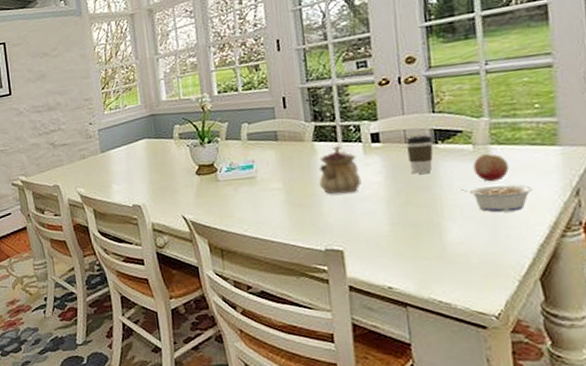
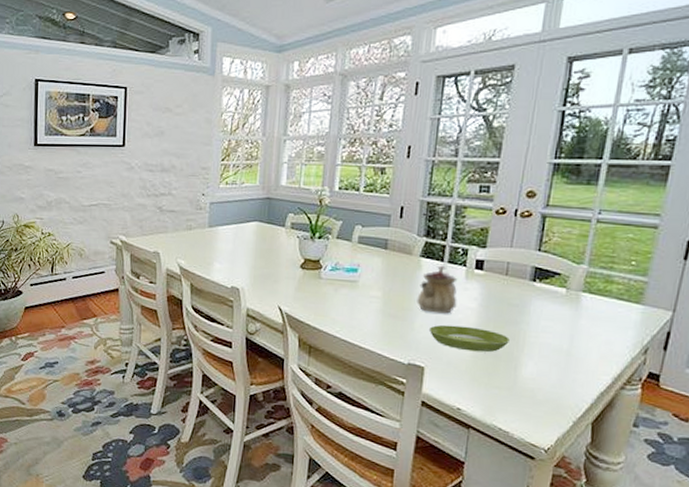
saucer: none [338,200,426,227] -> present [428,325,510,353]
coffee cup: present [405,135,434,174] -> none [504,270,533,308]
legume: present [458,184,533,213] -> none [542,328,608,359]
fruit: present [473,154,510,182] -> none [561,300,594,328]

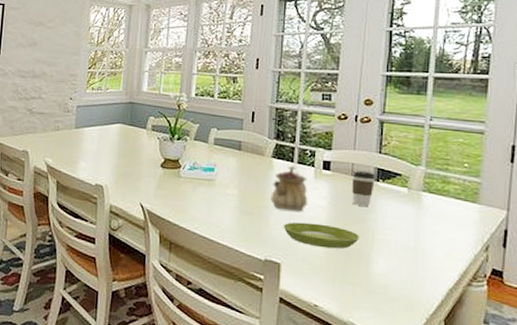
coffee cup: none [504,270,533,308] -> present [351,171,376,206]

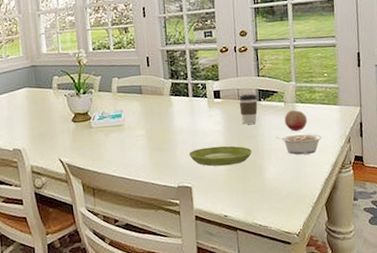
teapot: present [270,165,308,212] -> none [174,99,207,140]
legume: none [389,225,451,255] -> present [274,134,322,155]
fruit: none [405,199,435,225] -> present [284,110,308,132]

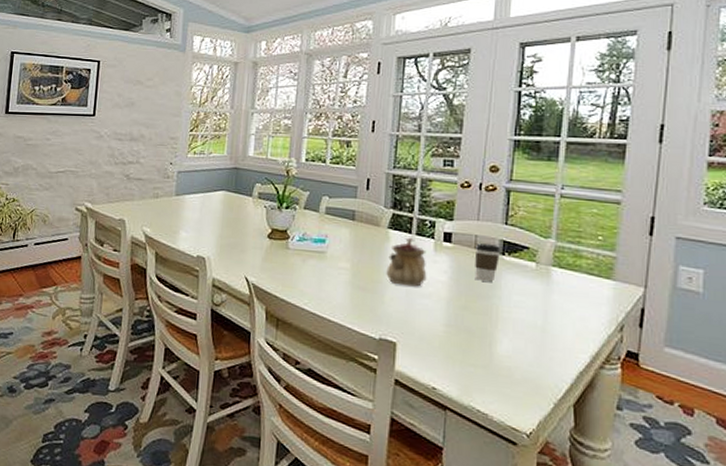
teapot: none [174,99,207,140] -> present [386,237,427,287]
saucer: present [188,145,252,167] -> none [399,298,482,328]
legume: present [274,134,322,155] -> none [515,303,582,336]
fruit: present [284,110,308,132] -> none [532,274,566,303]

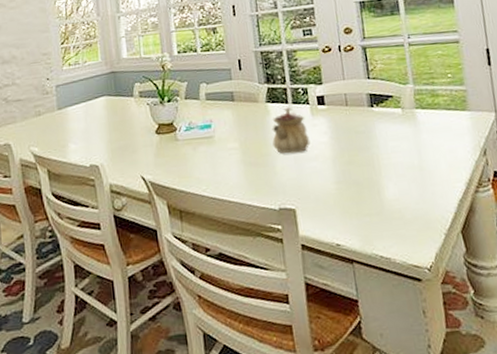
coffee cup: present [474,243,502,282] -> none [346,99,370,135]

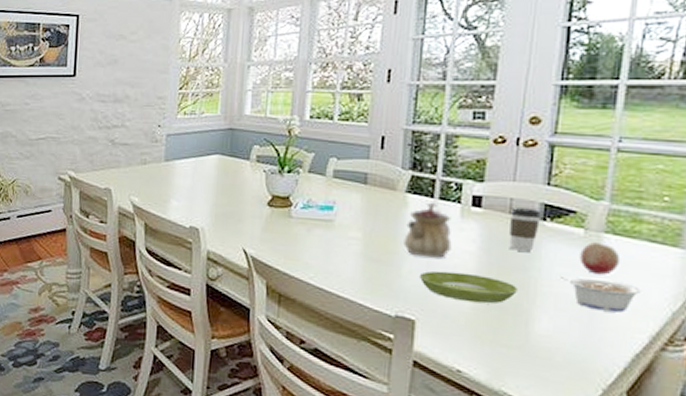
saucer: none [290,160,366,185] -> present [419,271,518,304]
coffee cup: none [346,99,370,135] -> present [509,208,542,252]
legume: none [391,145,451,171] -> present [557,275,641,313]
fruit: none [402,117,432,143] -> present [579,242,621,275]

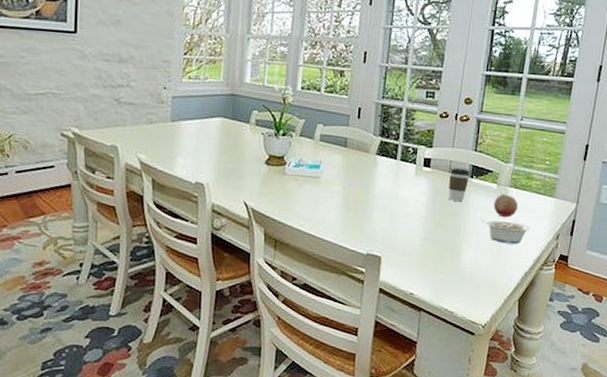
teapot: present [403,202,452,258] -> none [374,162,409,207]
saucer: present [419,271,518,304] -> none [384,217,453,242]

